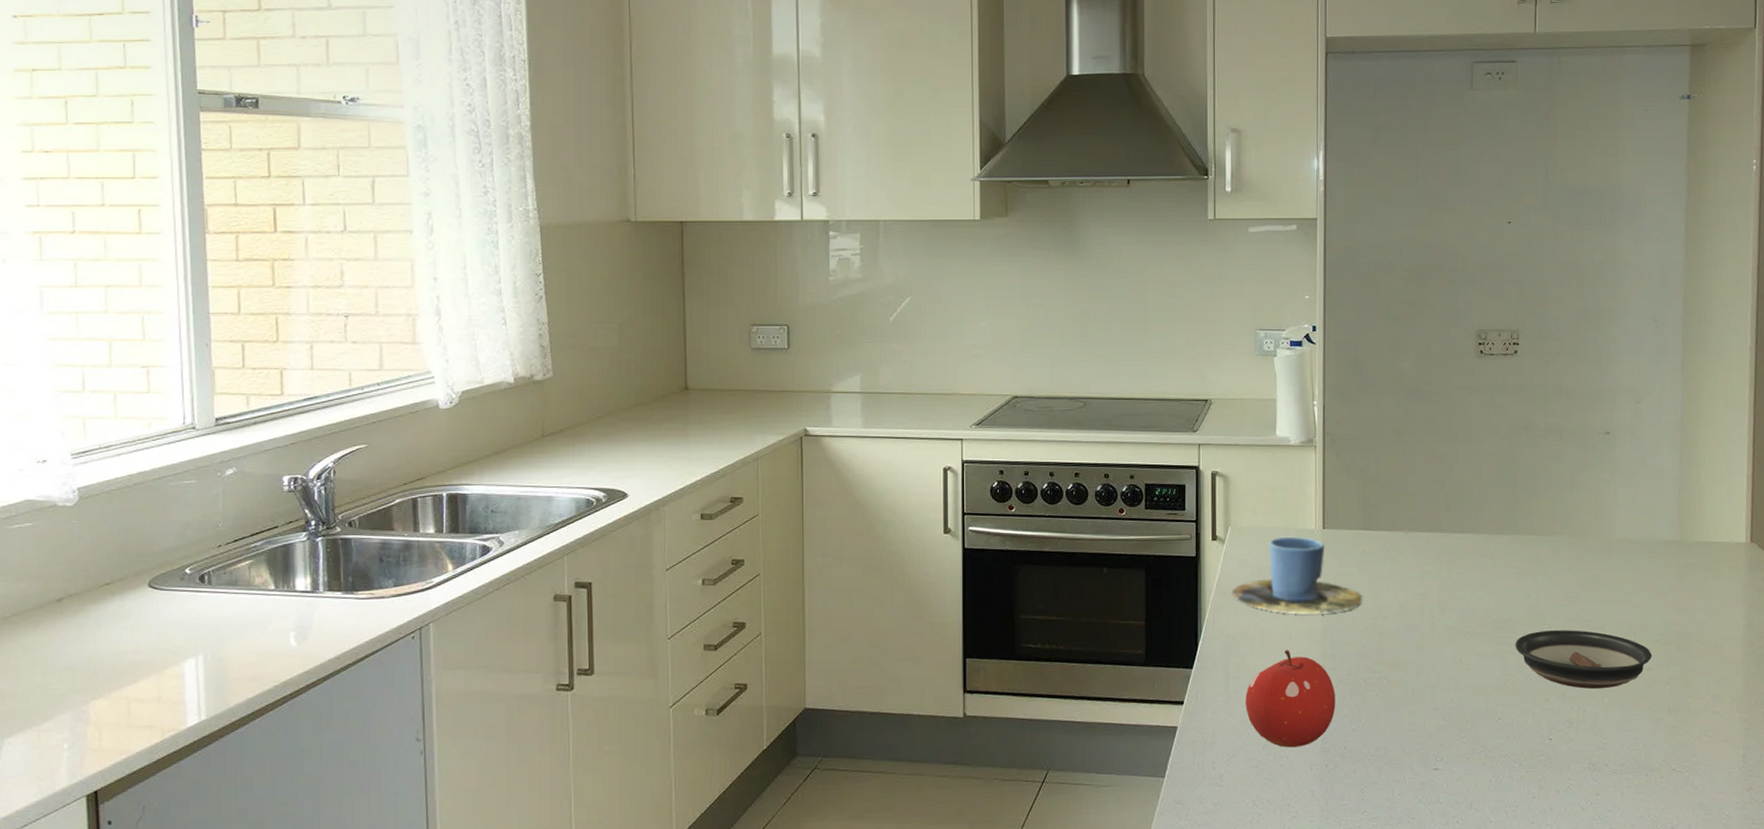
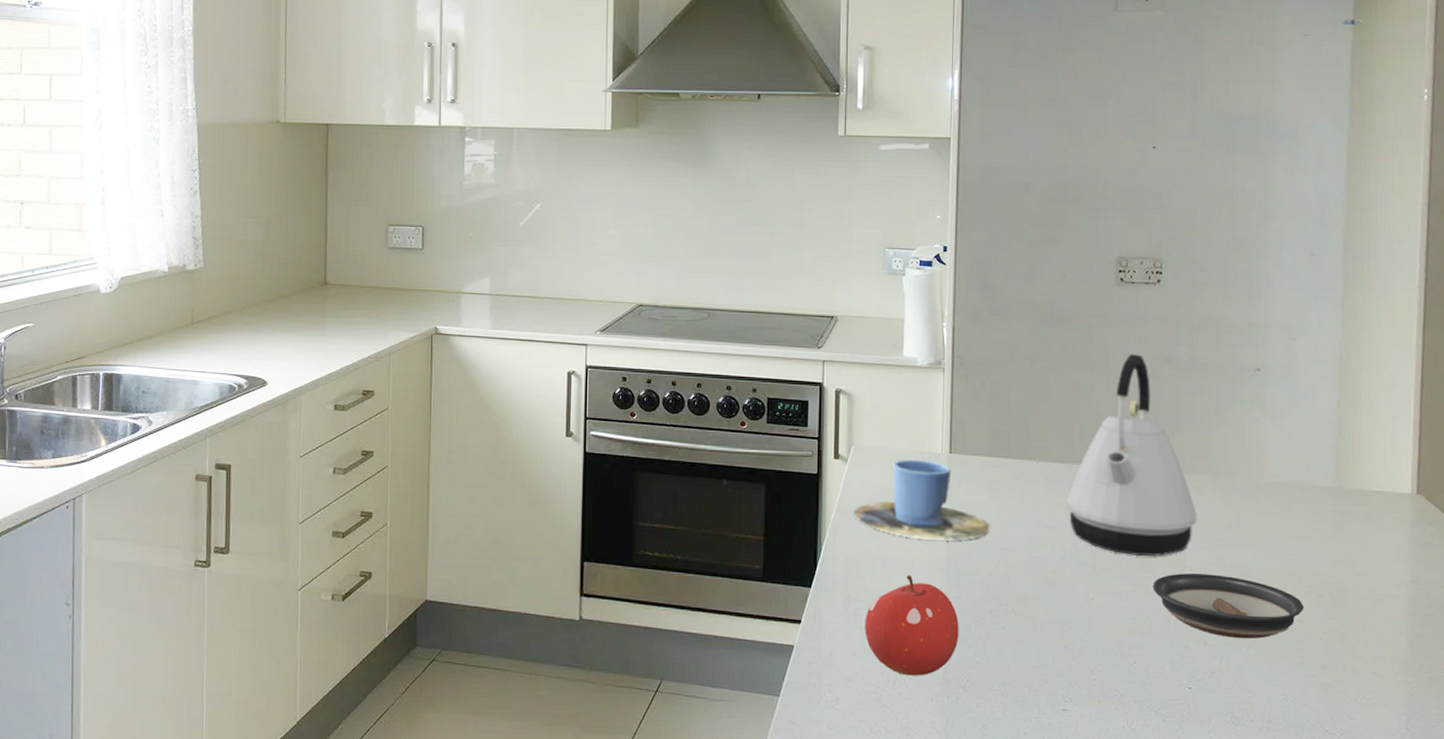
kettle: none [1433,424,1556,617] -> present [1065,354,1198,557]

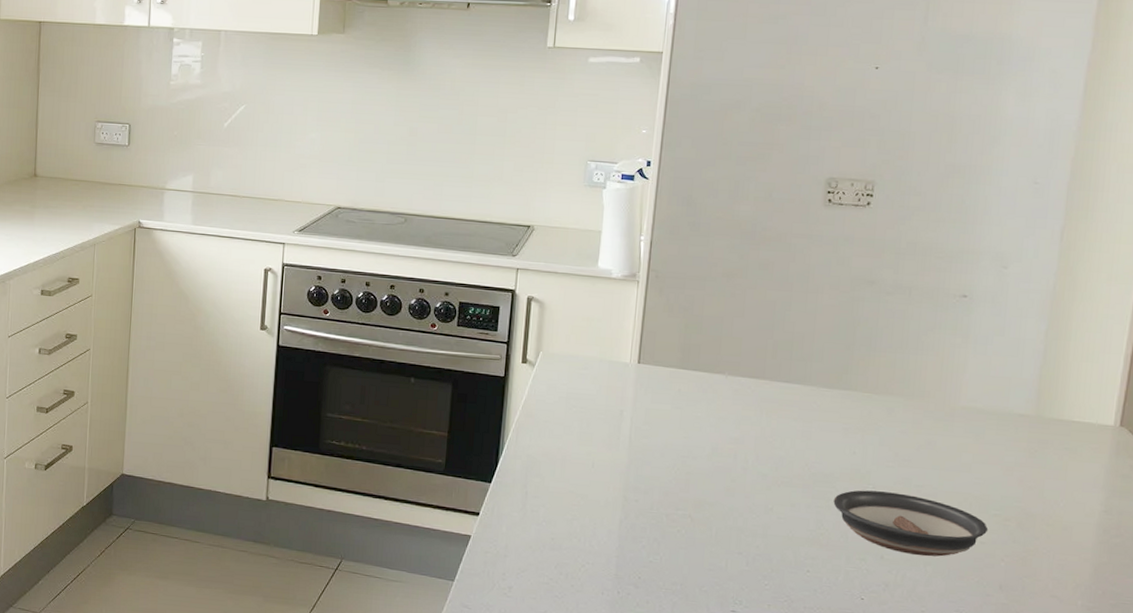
cup: present [854,459,990,541] -> none [538,367,673,447]
fruit: present [865,575,959,676] -> none [541,476,635,571]
kettle: present [1065,354,1198,557] -> none [751,275,887,473]

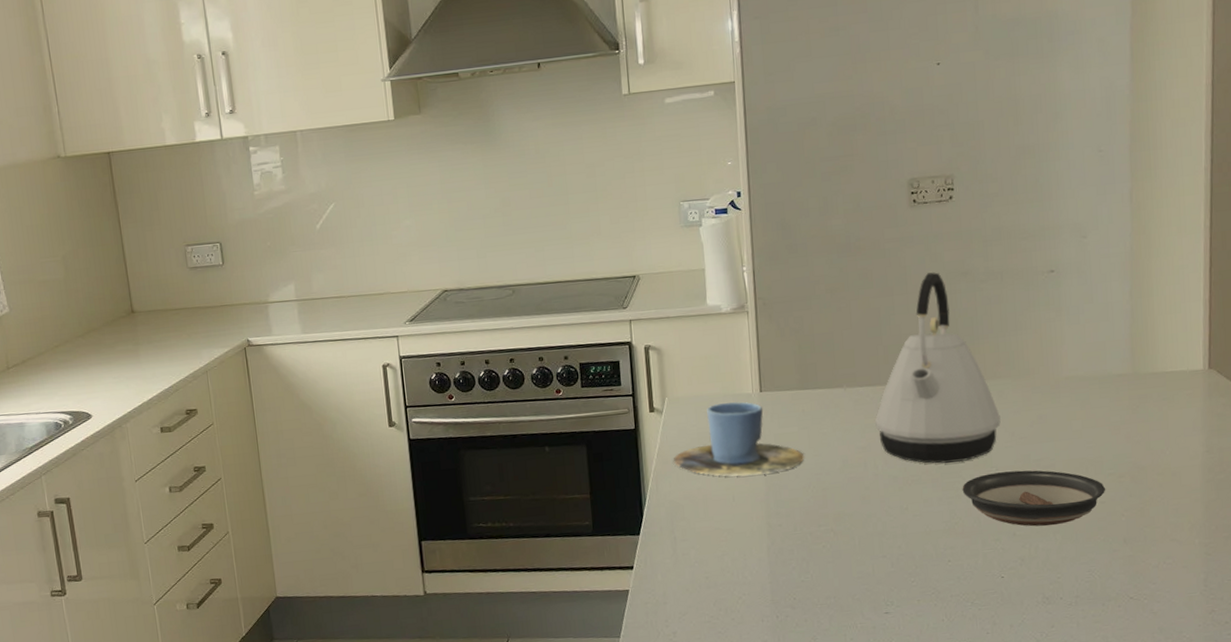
cup: none [538,367,673,447] -> present [674,401,805,477]
kettle: none [751,275,887,473] -> present [874,272,1002,464]

